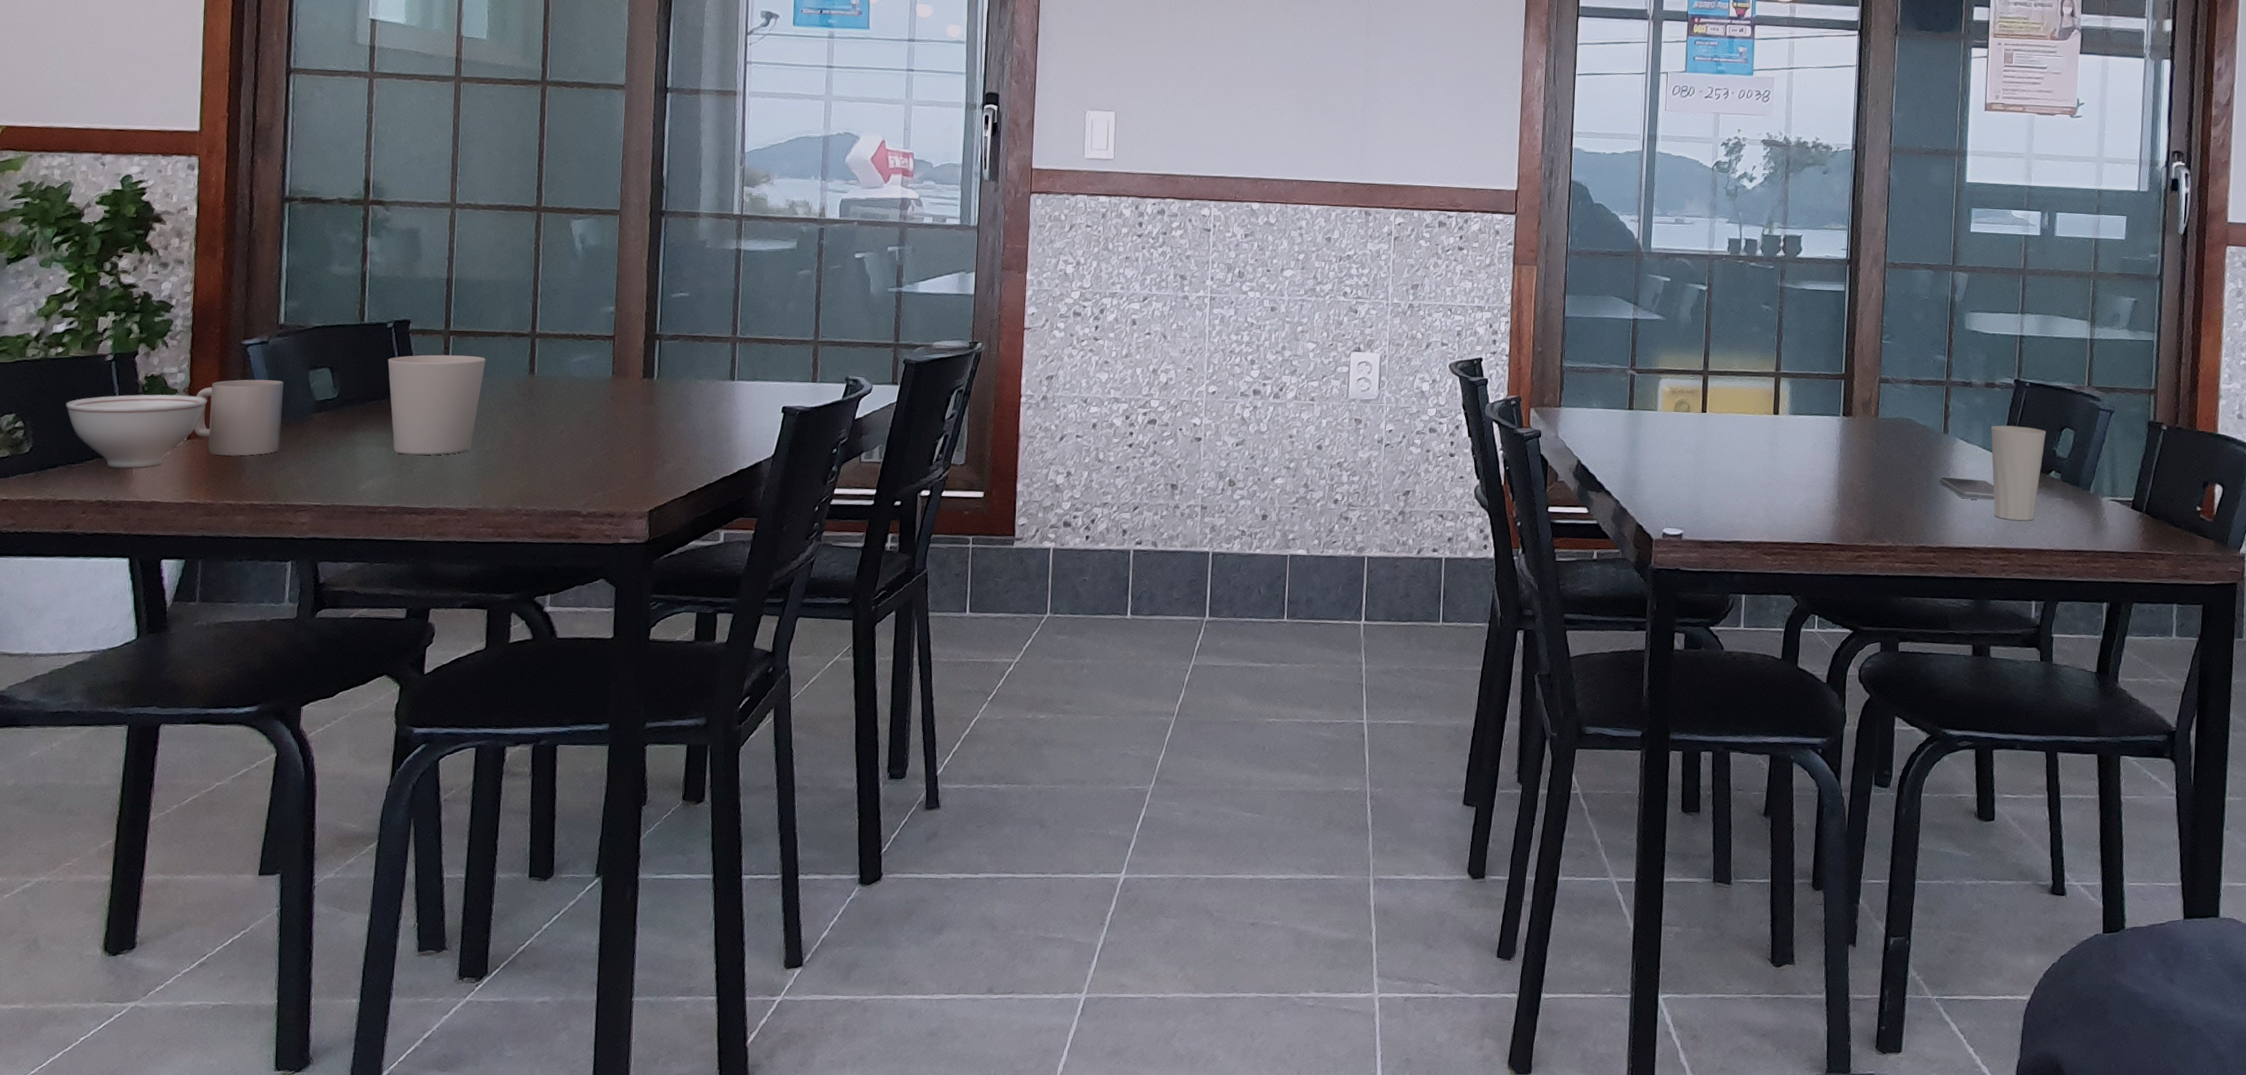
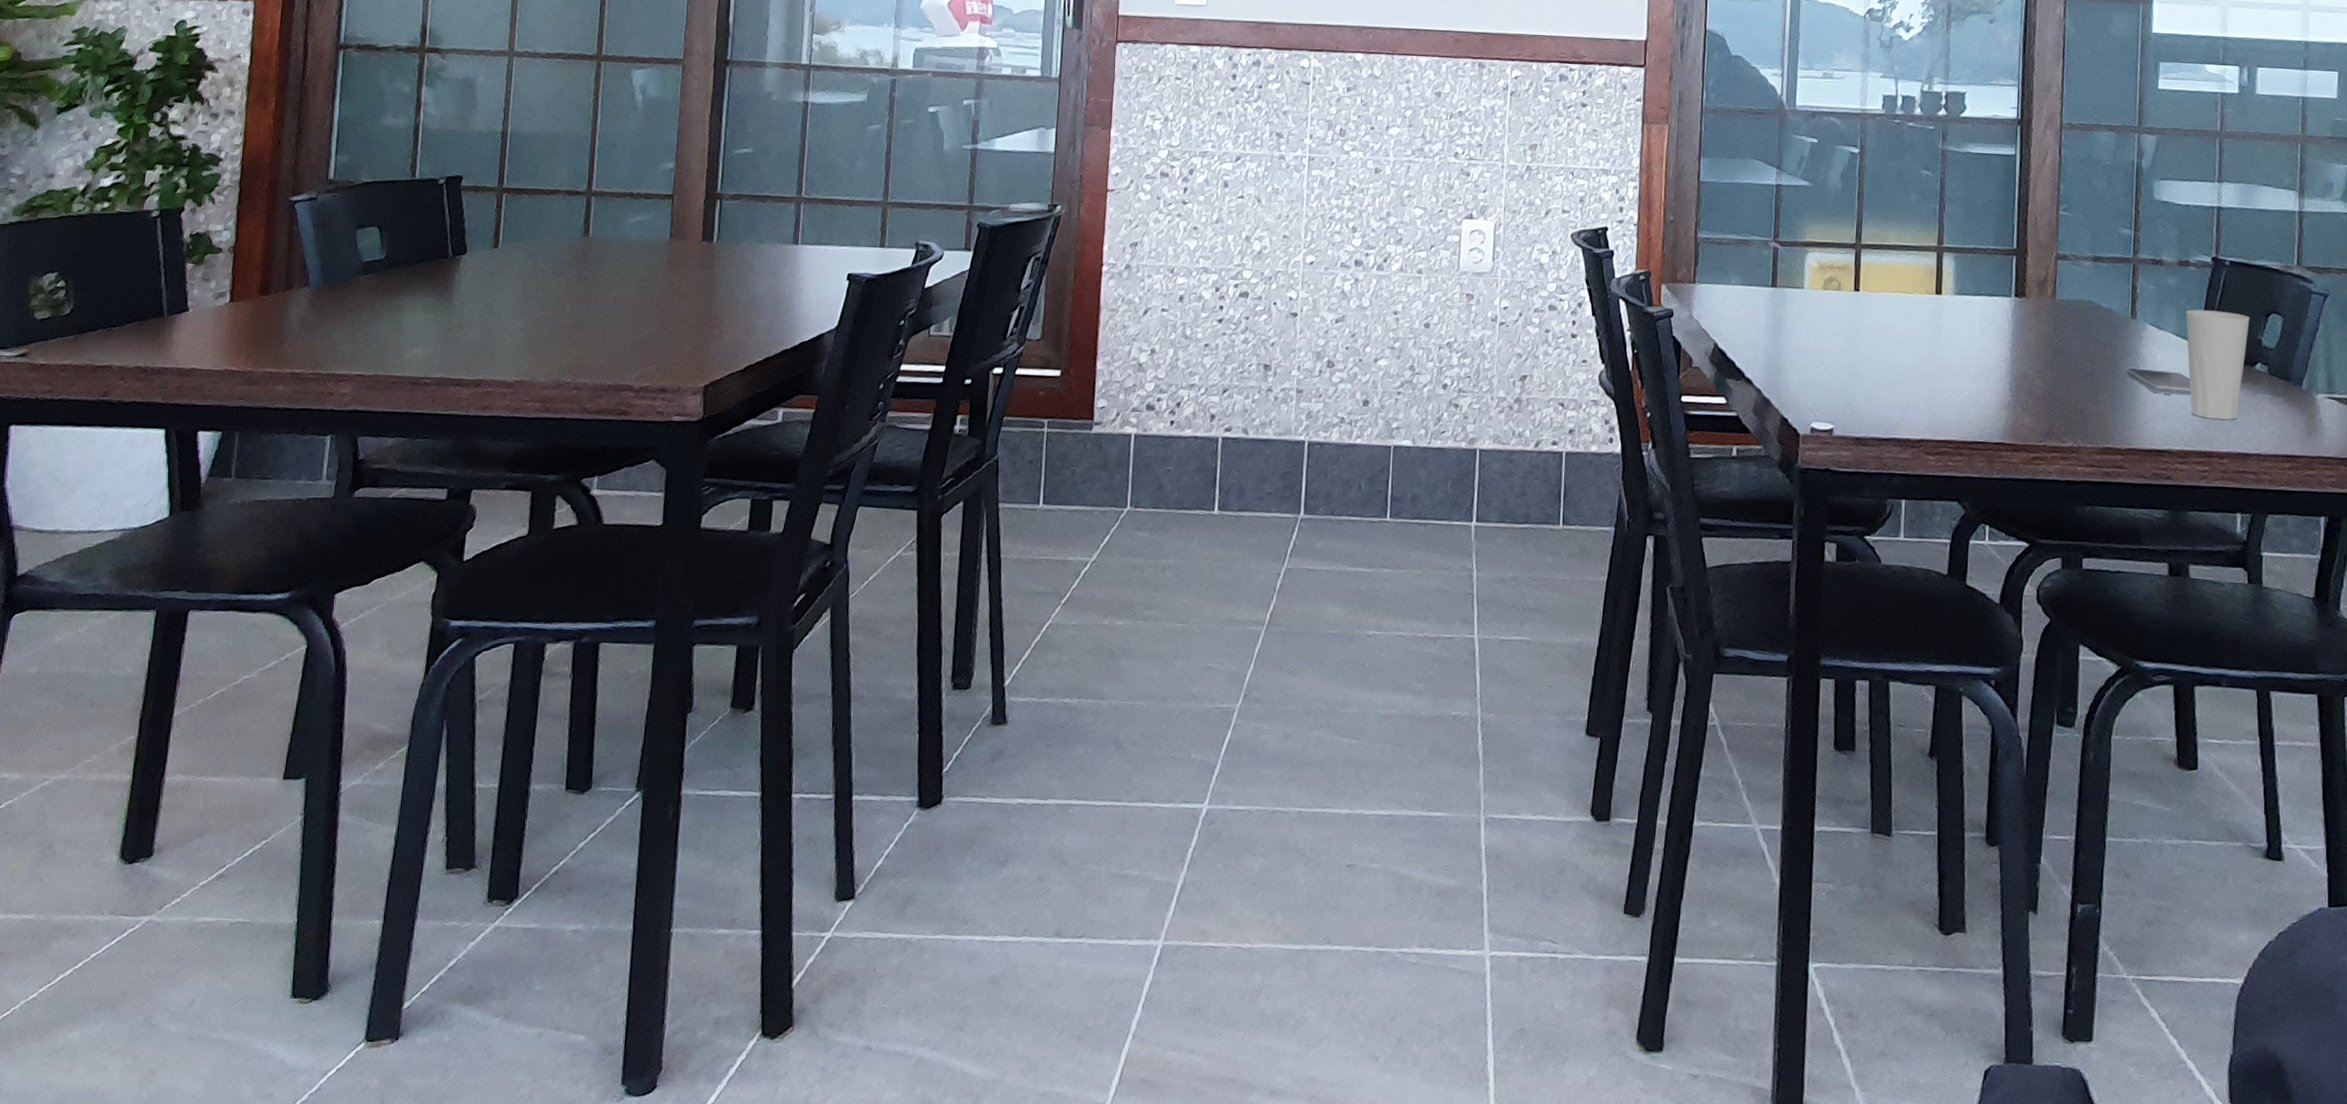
bowl: present [65,394,208,469] -> none [108,253,252,333]
mug: present [194,379,284,456] -> none [237,238,331,321]
dixie cup: present [388,354,486,456] -> none [438,213,539,323]

